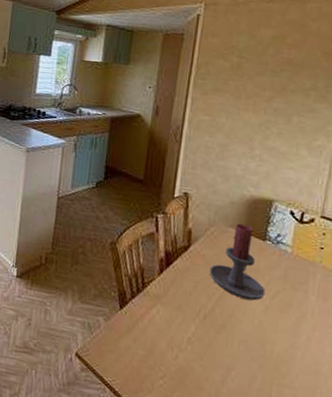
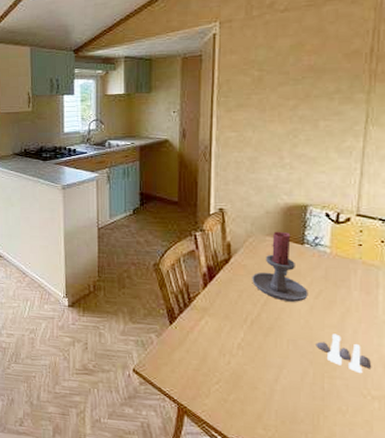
salt and pepper shaker set: none [267,338,323,385] -> present [316,333,372,374]

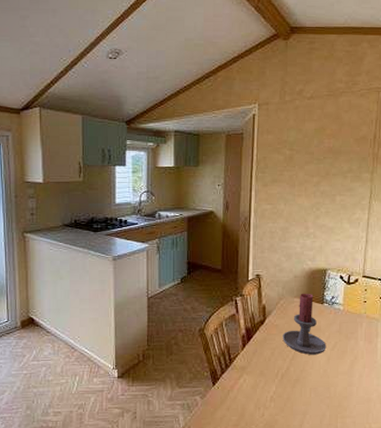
salt and pepper shaker set: present [316,333,372,374] -> none [332,379,373,411]

